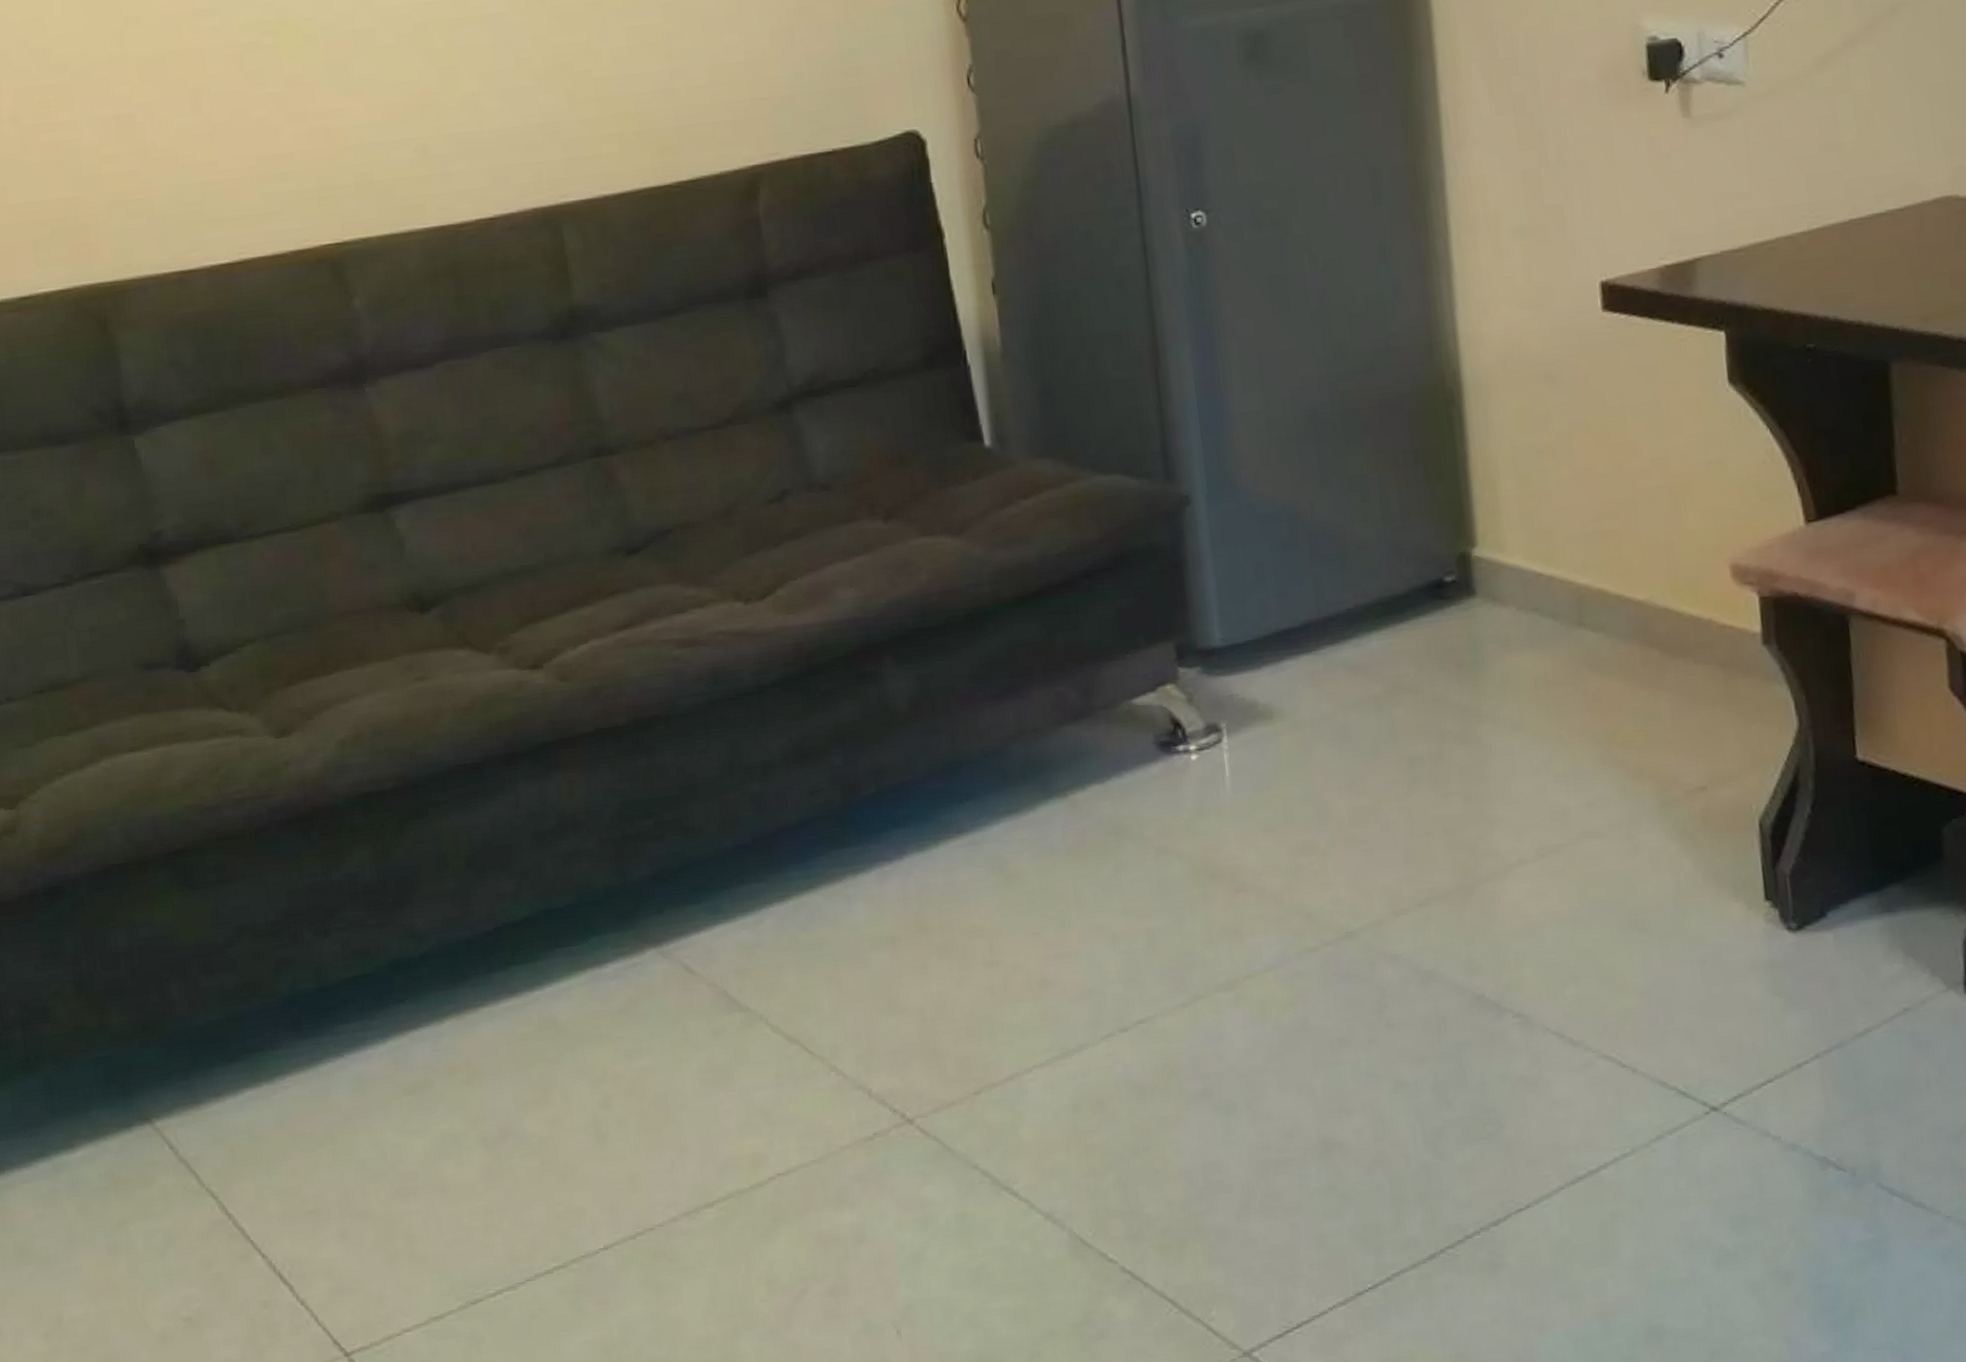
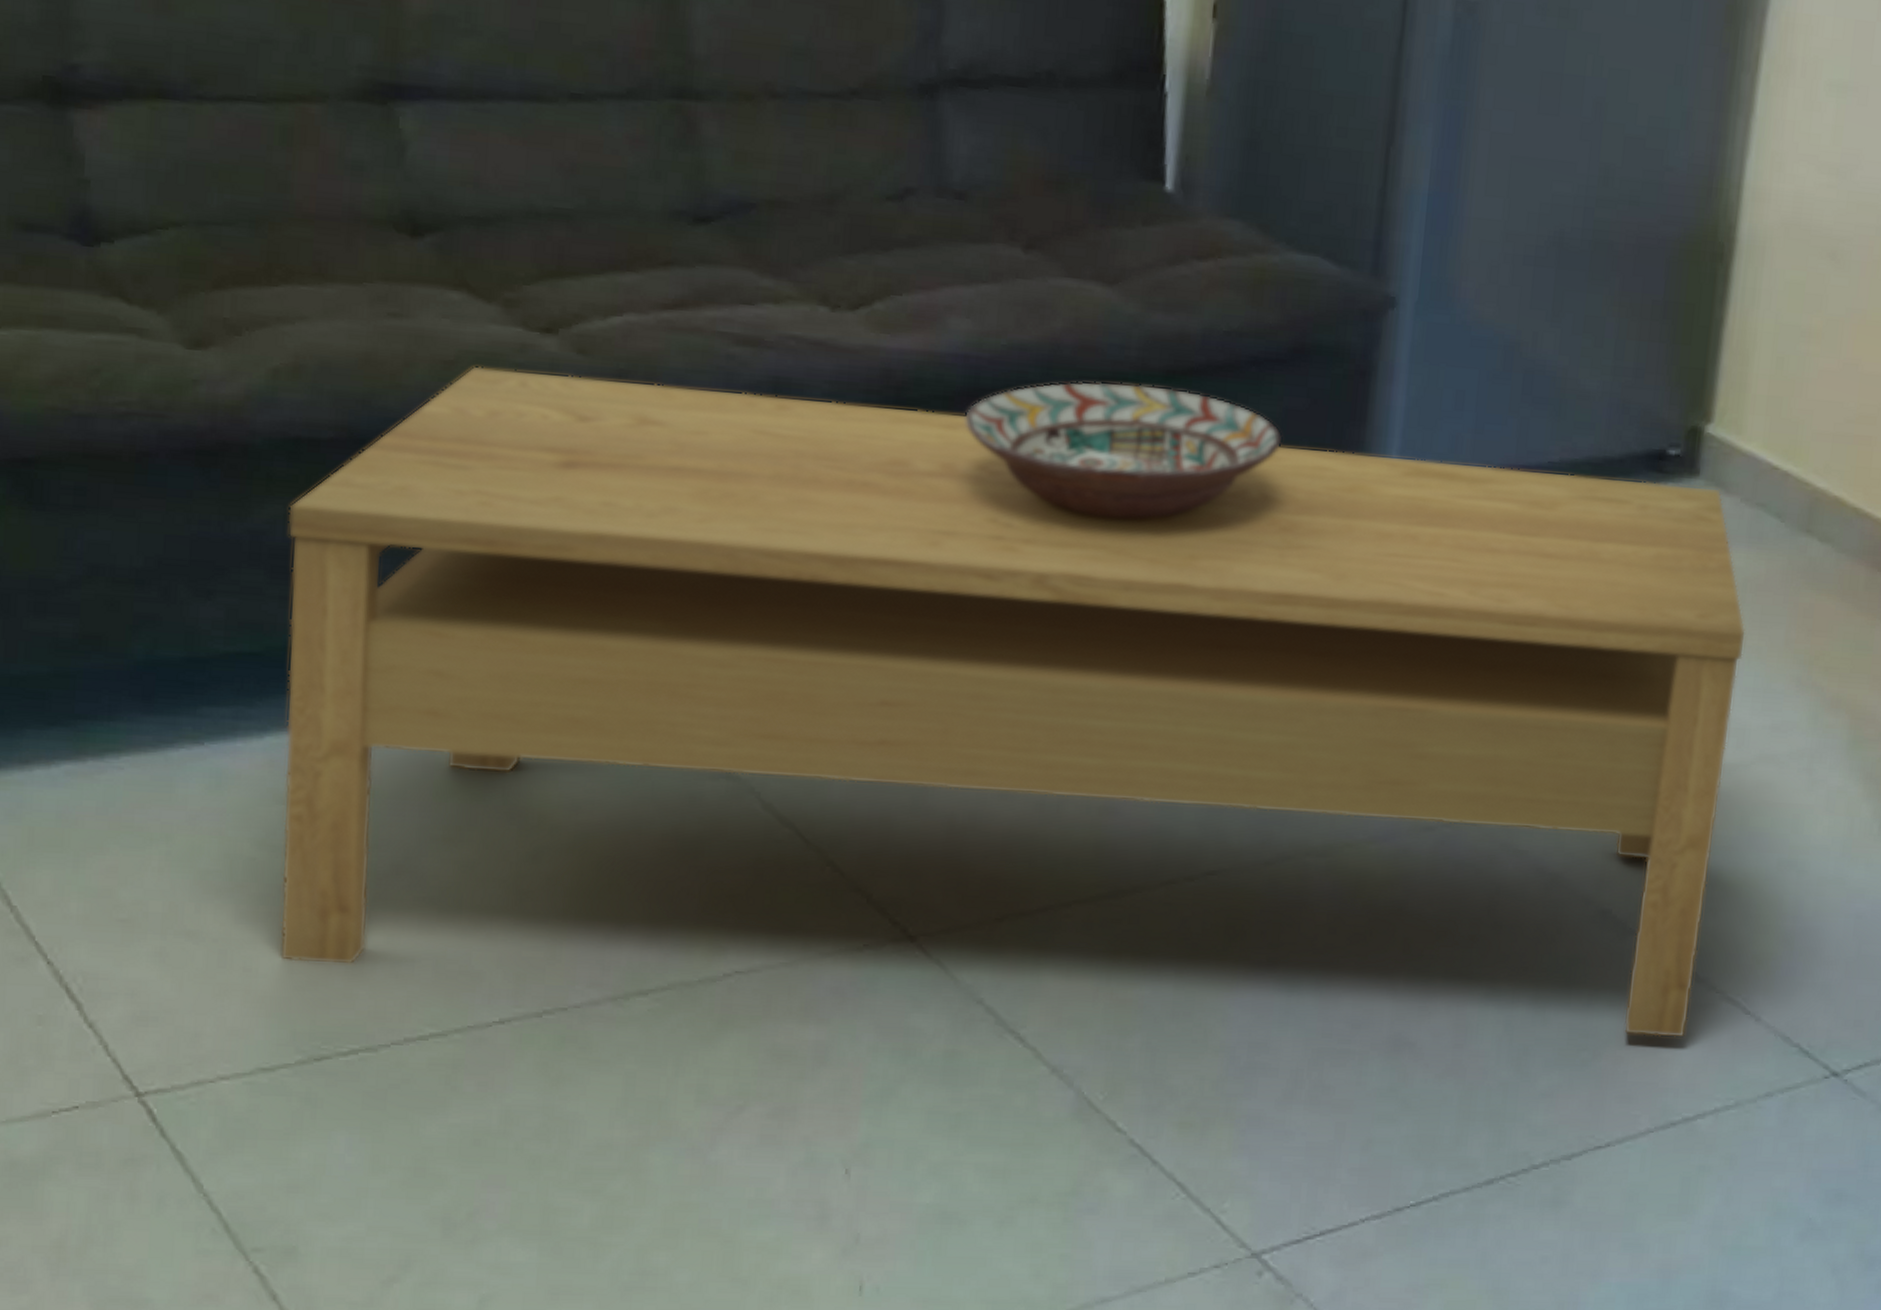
coffee table: none [371,603,1574,1225] -> present [279,366,1747,1037]
decorative bowl: none [864,610,1124,734] -> present [964,381,1283,520]

